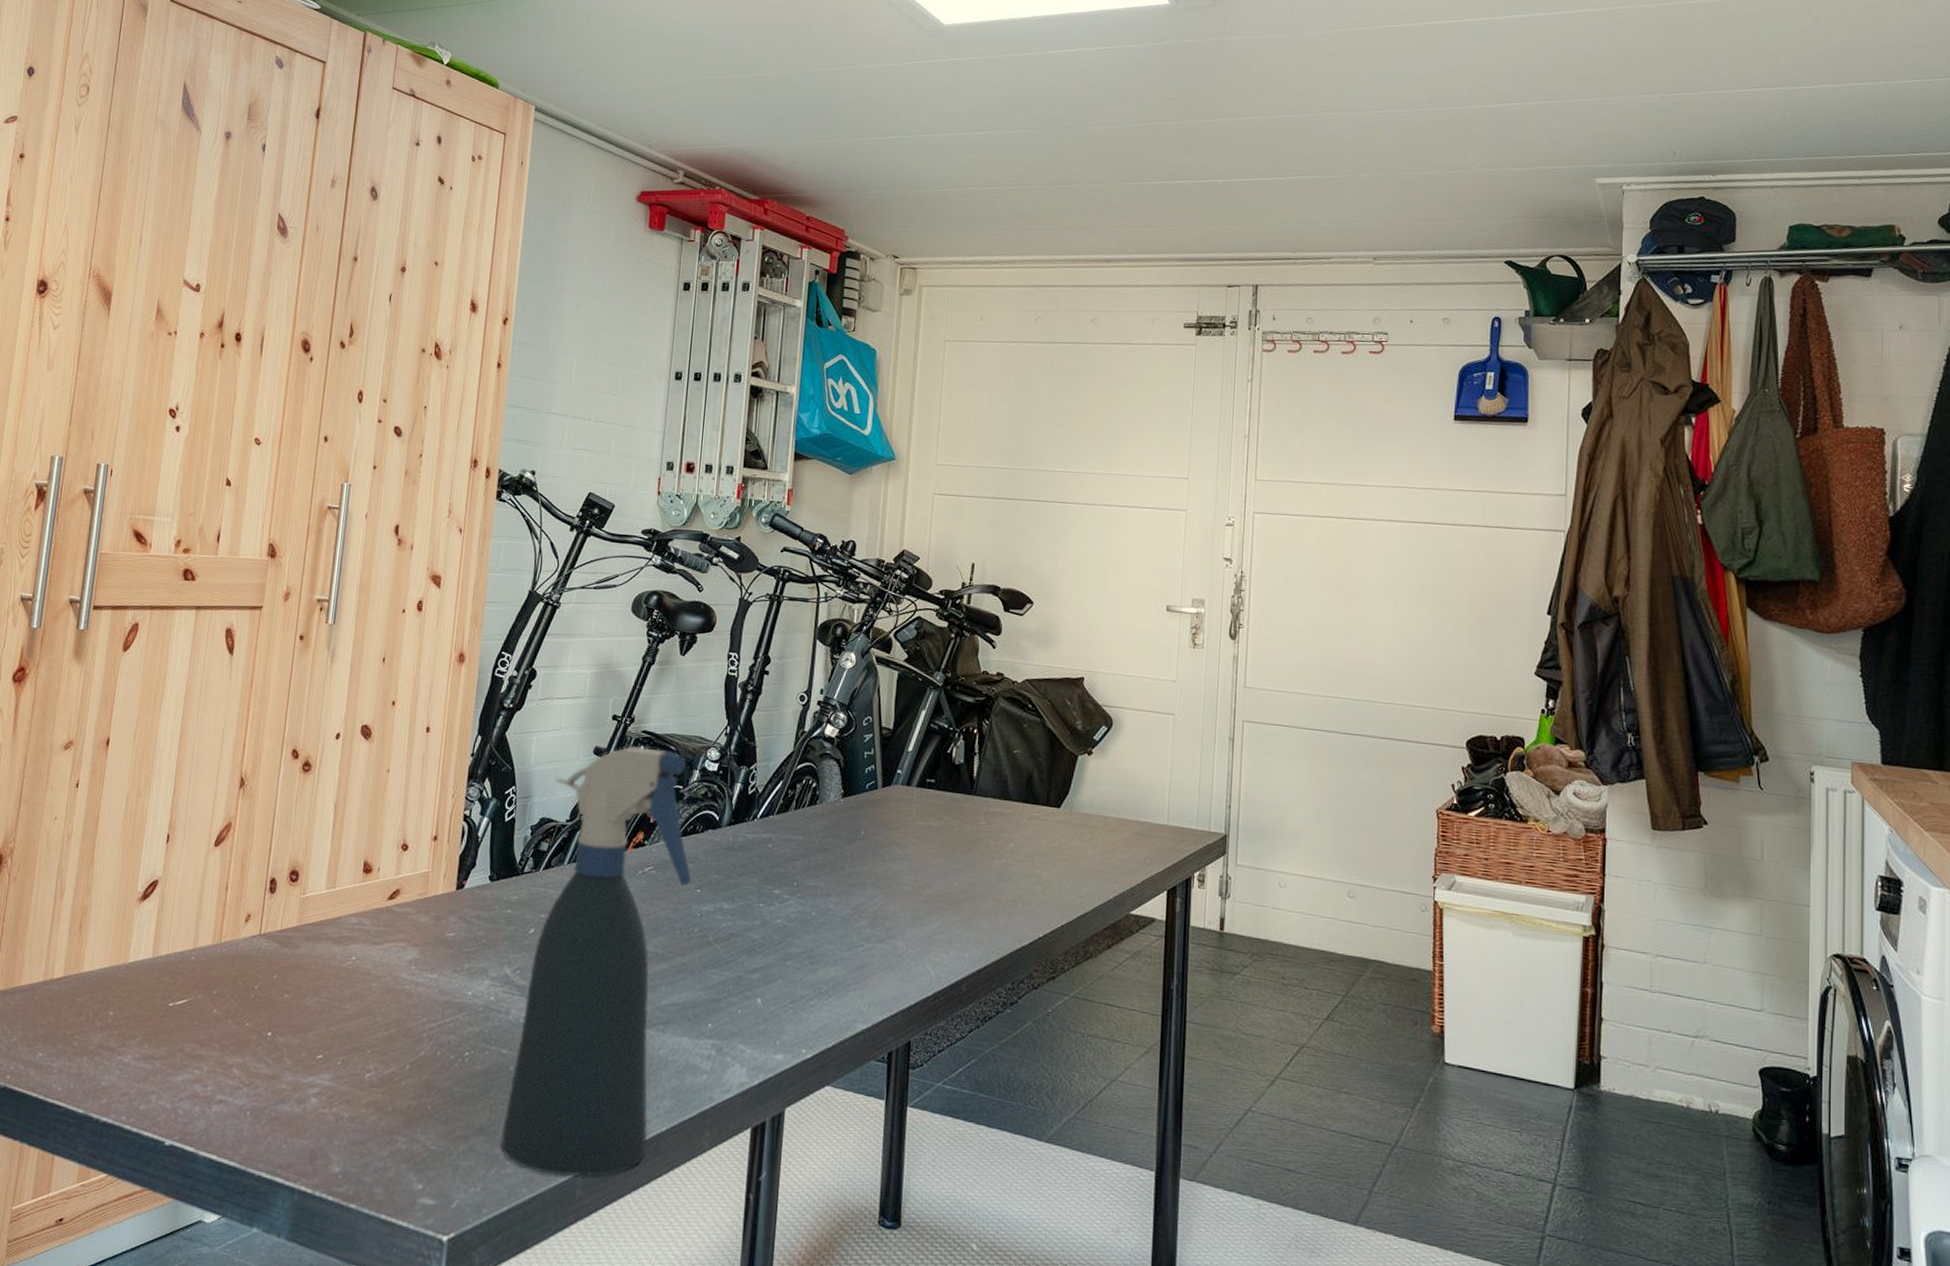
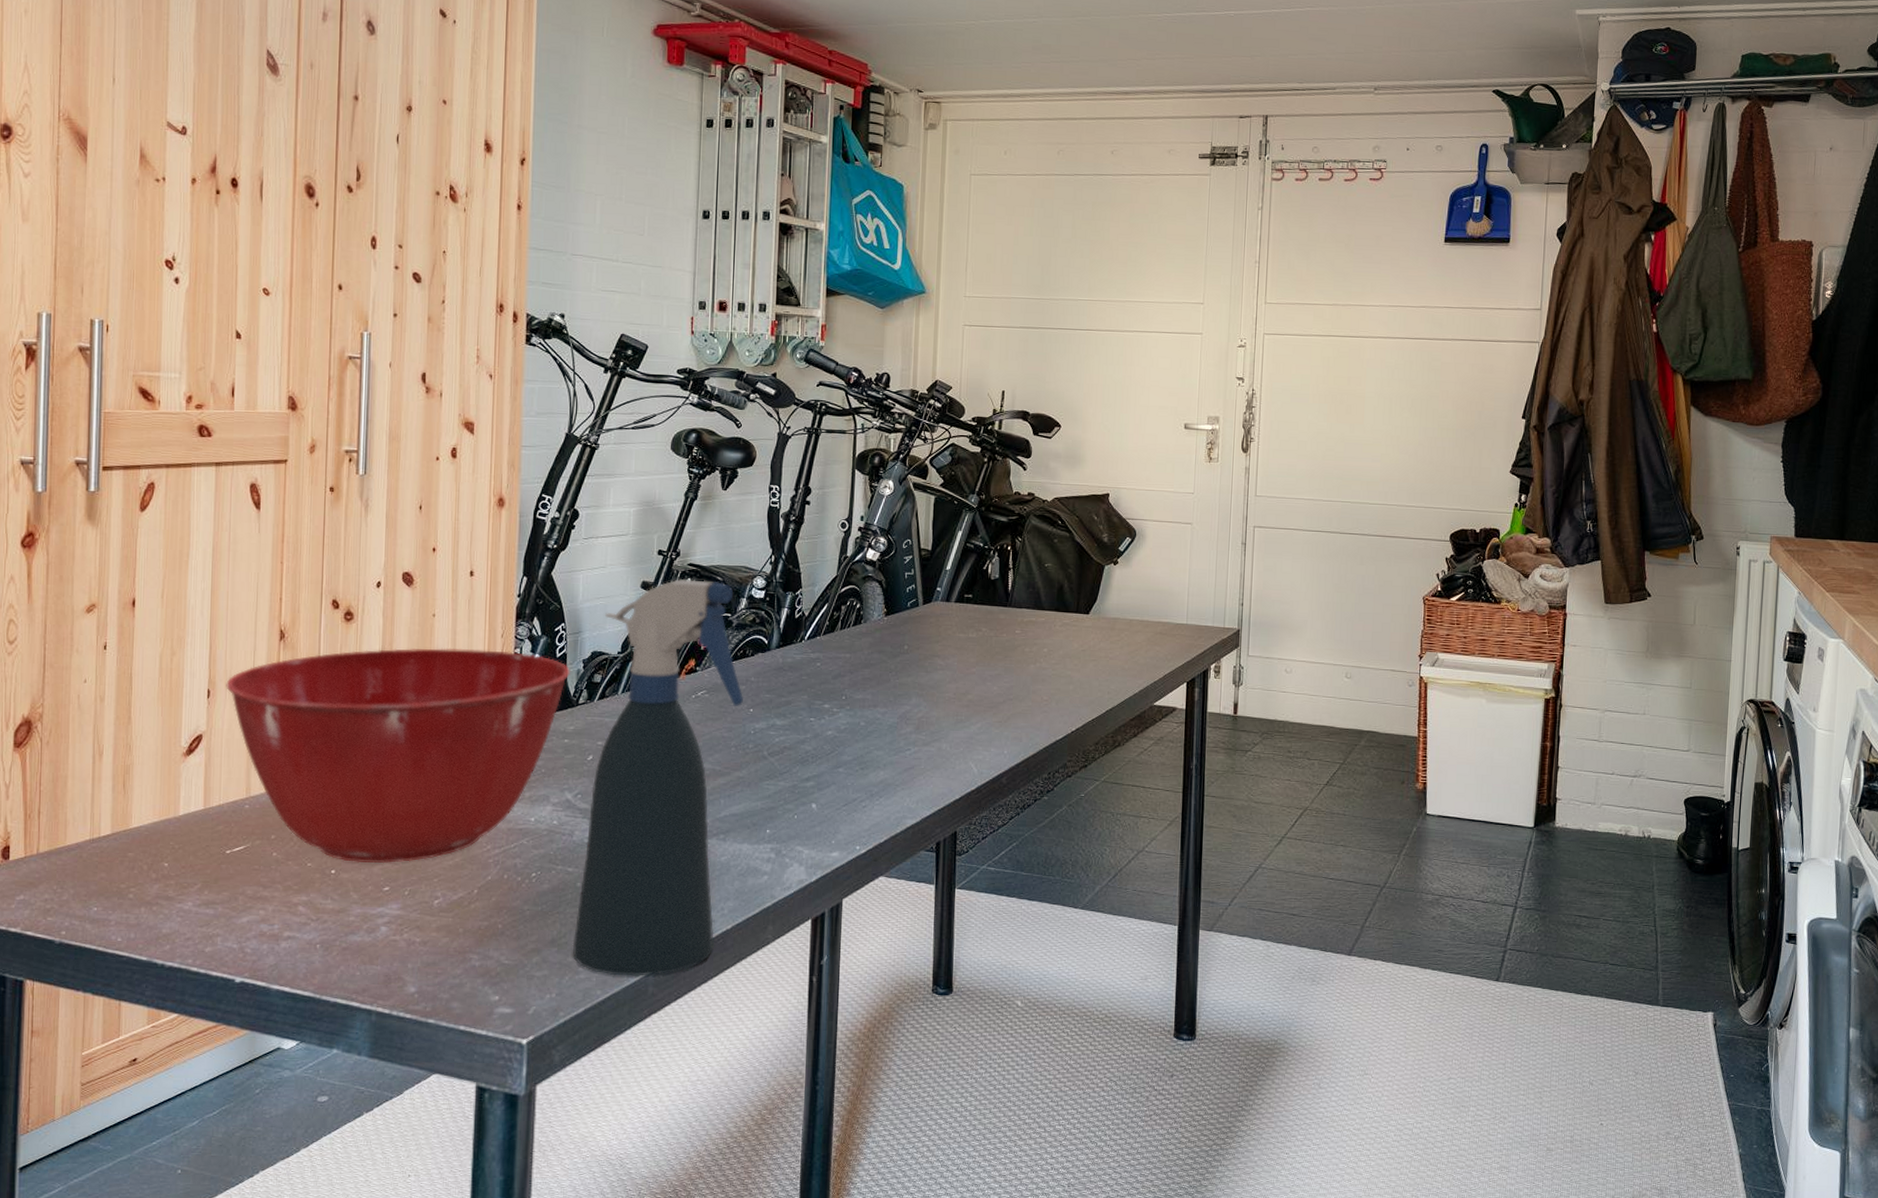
mixing bowl: none [185,802,519,1030] -> present [226,648,571,864]

